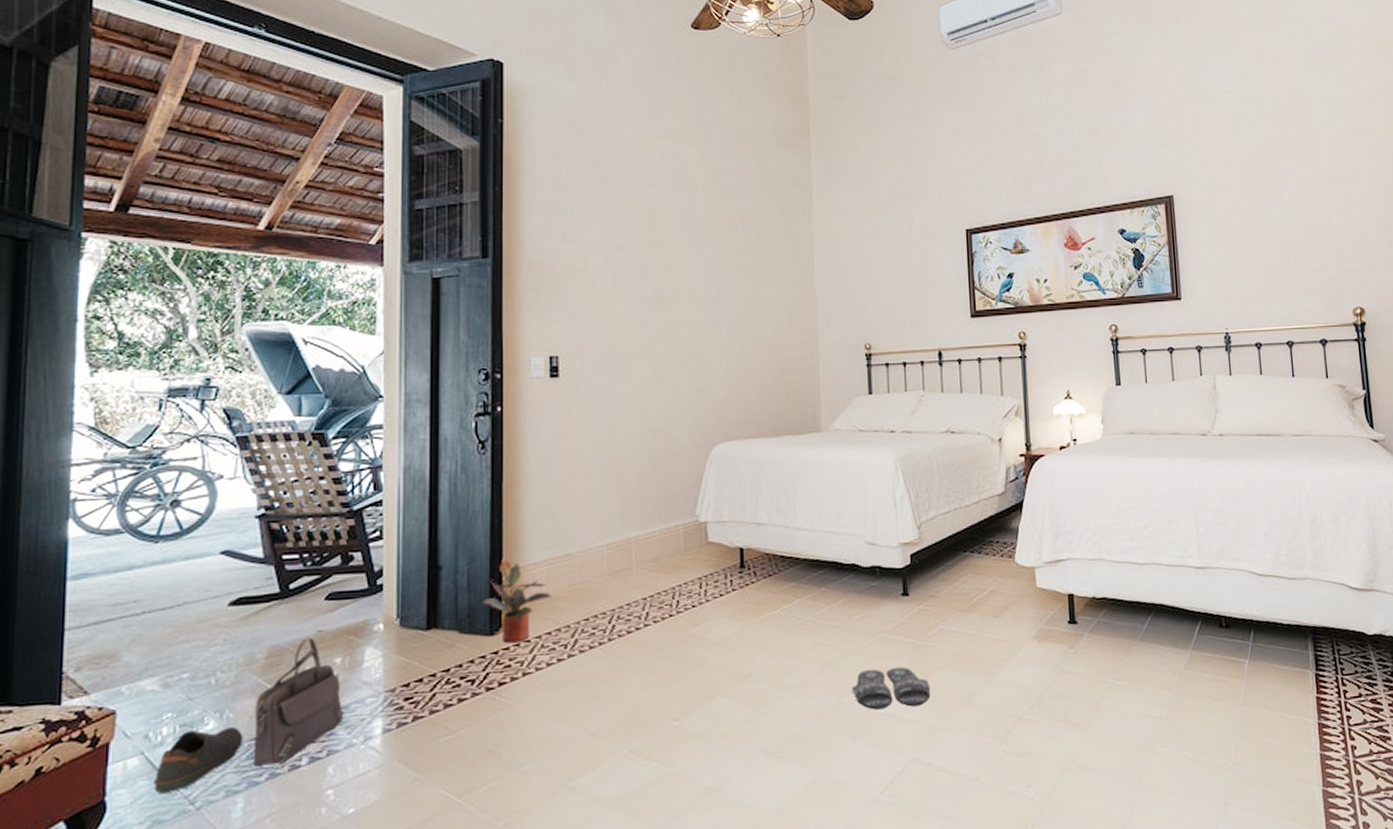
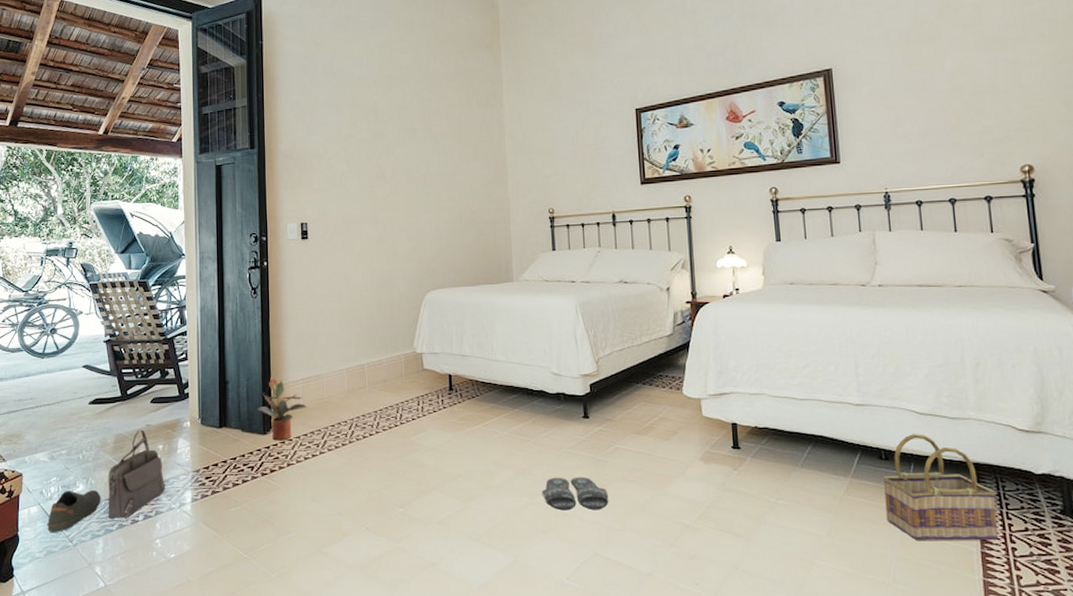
basket: none [1222,597,1335,715] -> present [882,434,999,540]

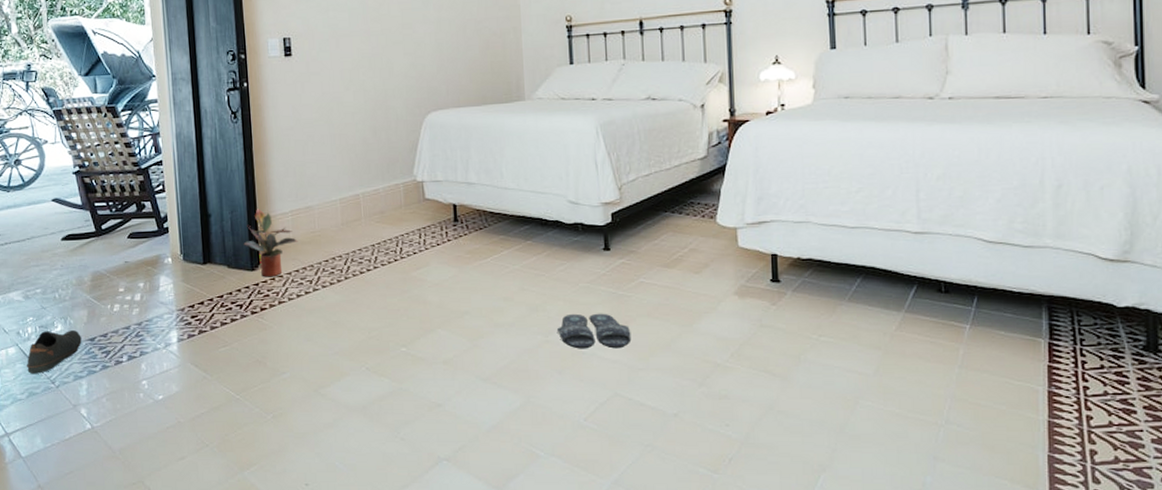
handbag: present [108,429,166,520] -> none [87,266,149,361]
basket: present [882,434,999,540] -> none [940,264,1071,379]

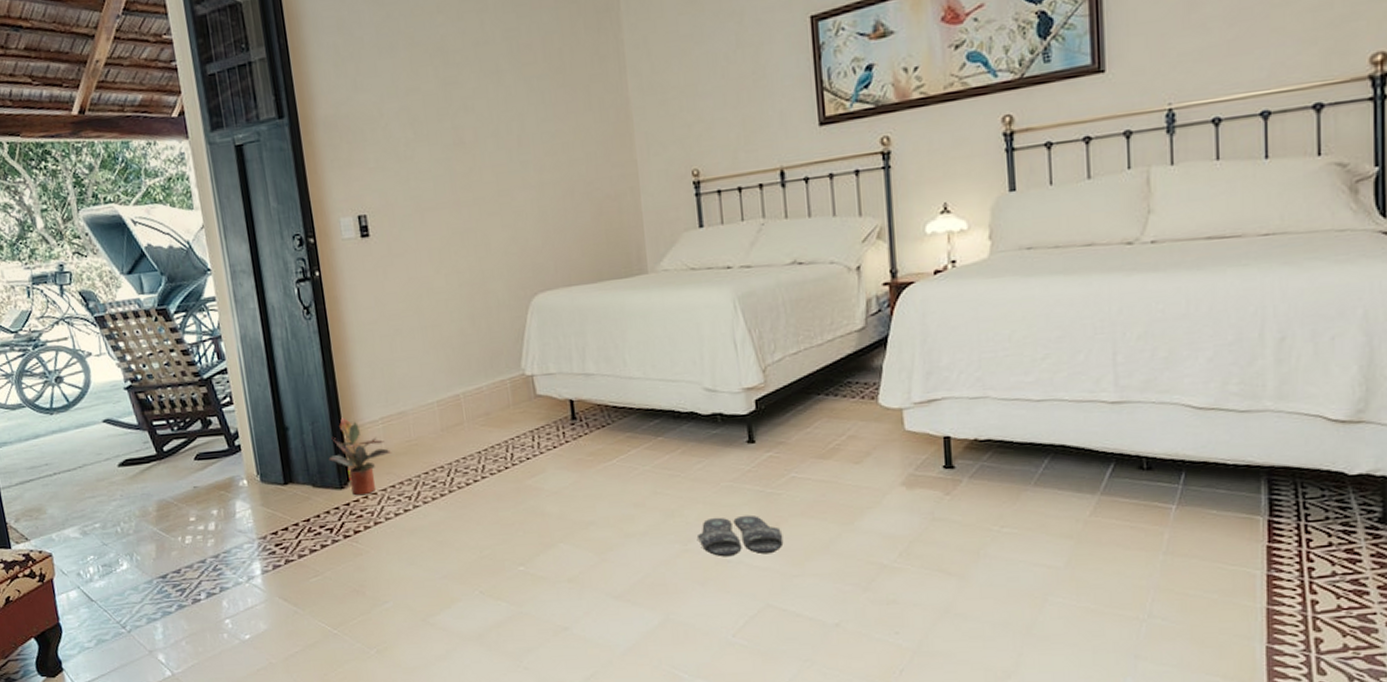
shoe: present [26,329,82,374] -> none [91,566,152,619]

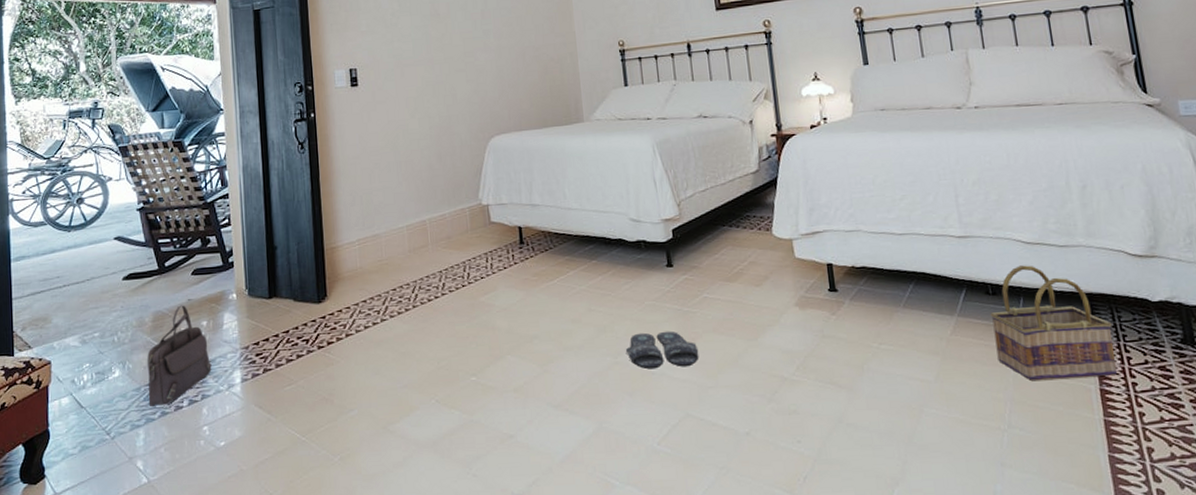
handbag: none [155,493,228,601] -> present [147,305,212,408]
potted plant: present [328,417,392,496] -> none [310,239,366,310]
basket: none [1141,434,1294,566] -> present [990,265,1118,380]

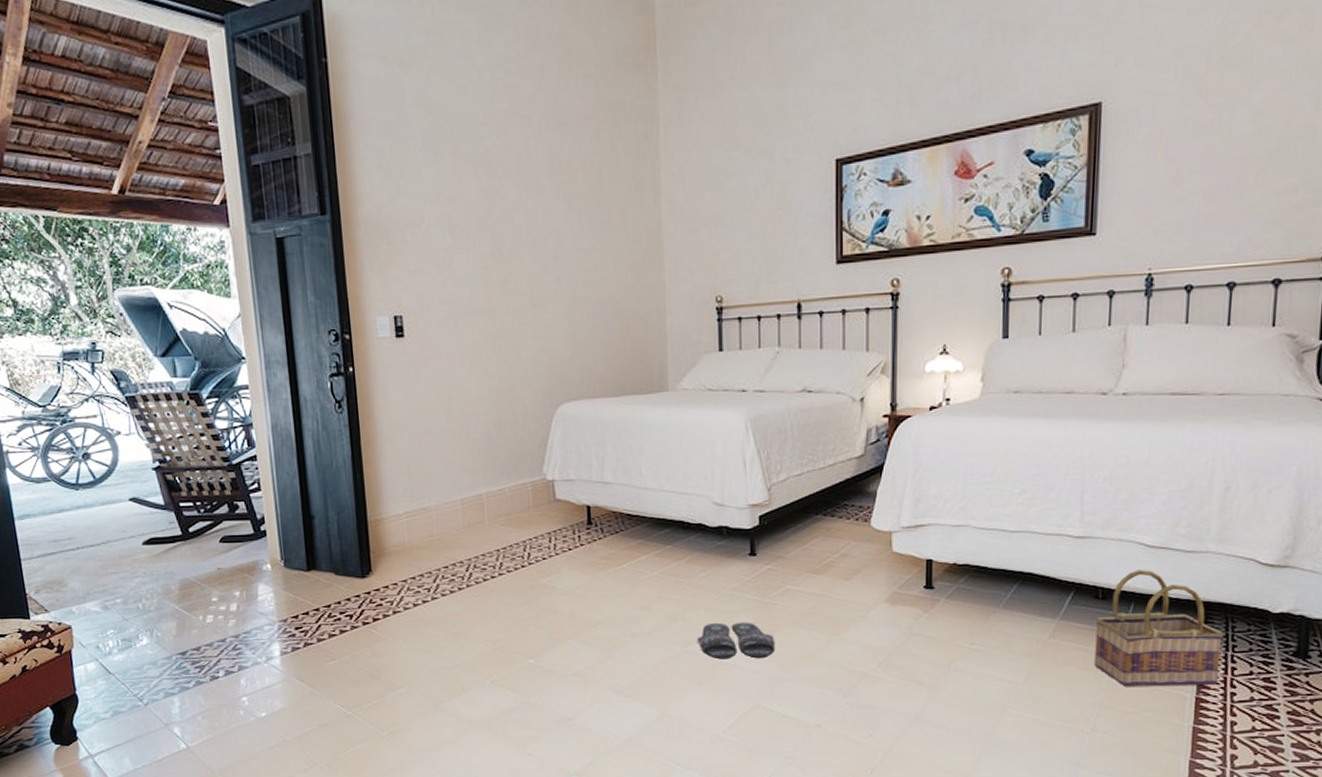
handbag: present [147,305,212,408] -> none [176,574,248,676]

